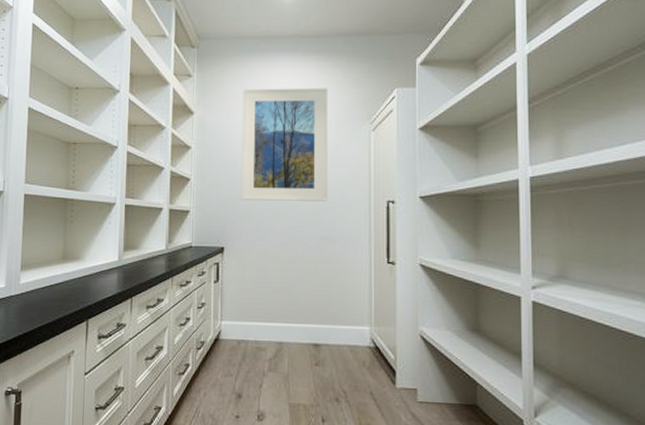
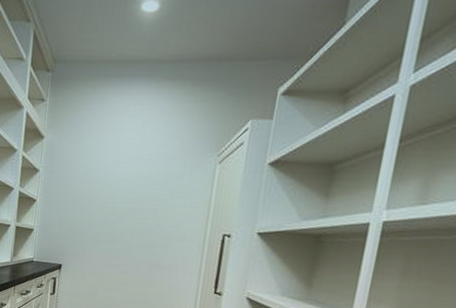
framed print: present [240,88,328,201] -> none [81,115,178,230]

